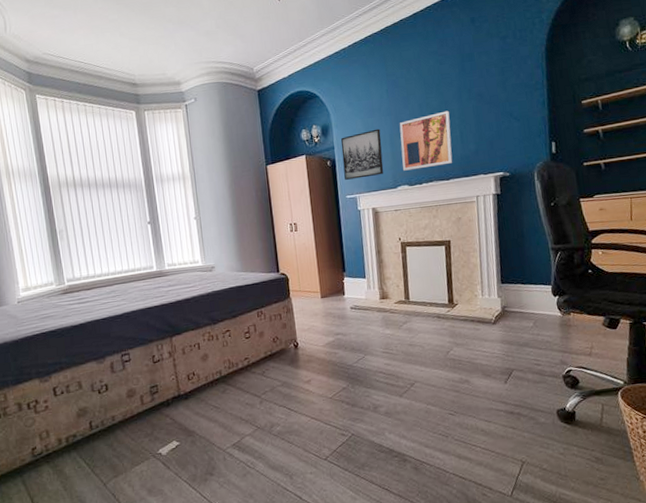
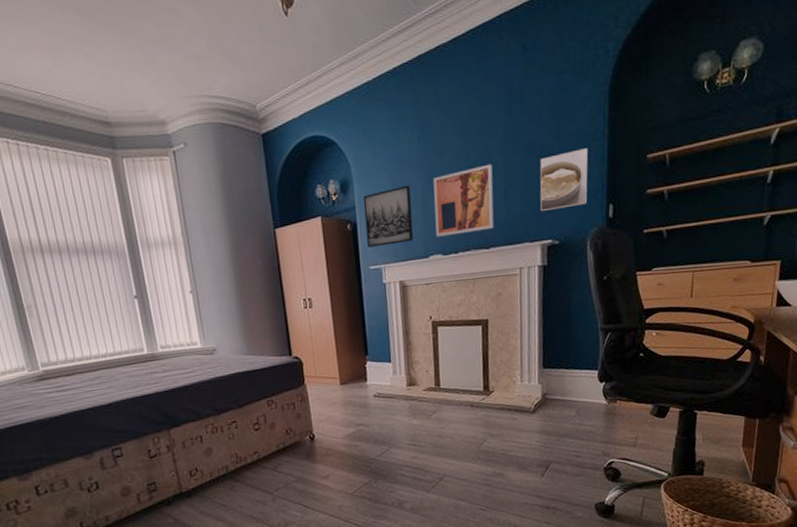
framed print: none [489,96,533,149] -> present [540,148,589,212]

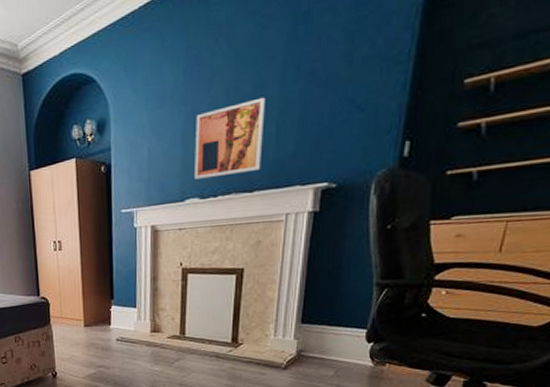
wall art: present [363,185,414,247] -> none [119,123,171,190]
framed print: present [540,148,589,212] -> none [317,74,387,151]

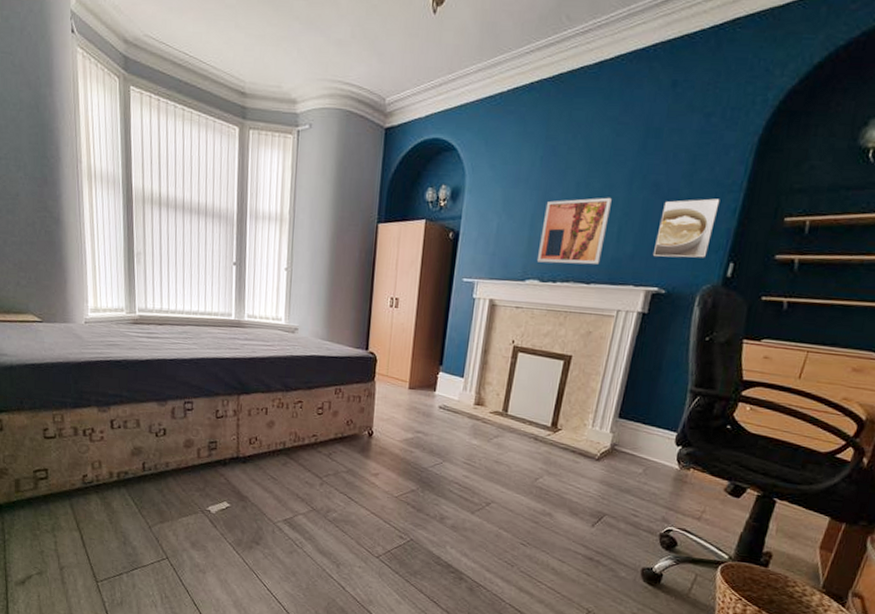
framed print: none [317,74,387,151] -> present [652,198,720,258]

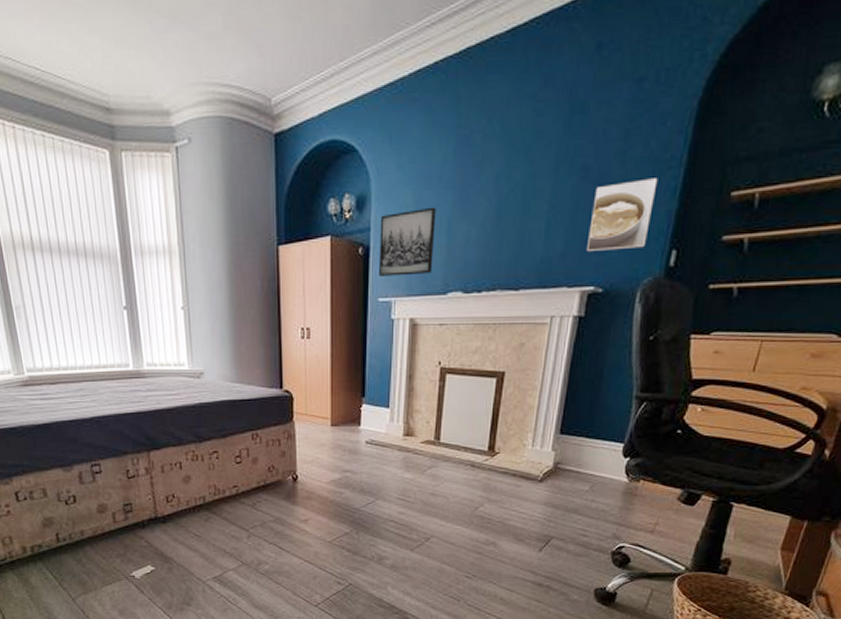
wall art: none [465,203,522,262] -> present [379,207,436,276]
wall art: present [536,197,612,265] -> none [458,189,537,272]

